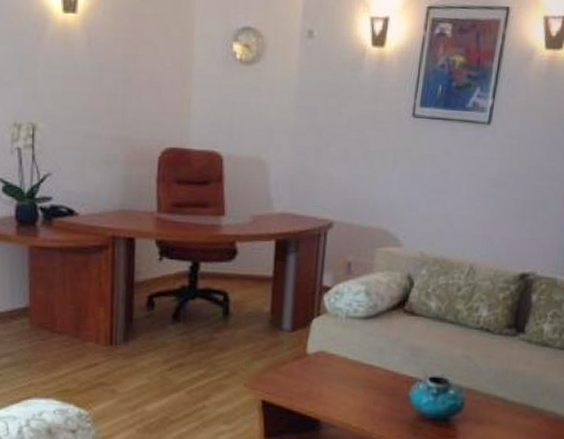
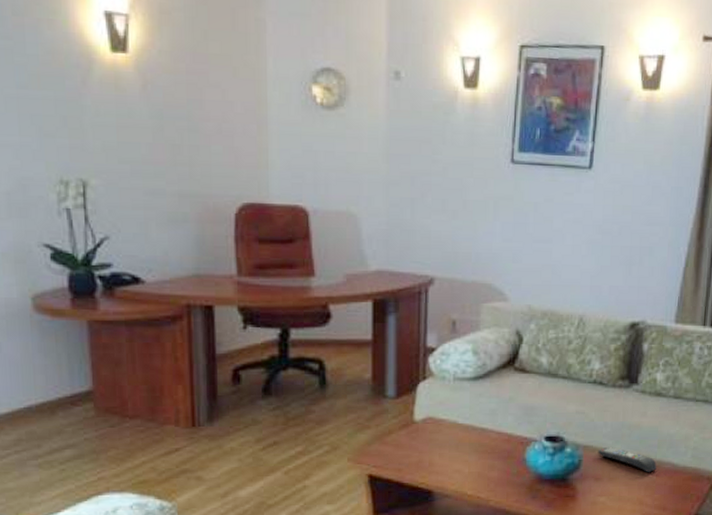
remote control: none [480,392,539,420] -> present [597,447,656,472]

